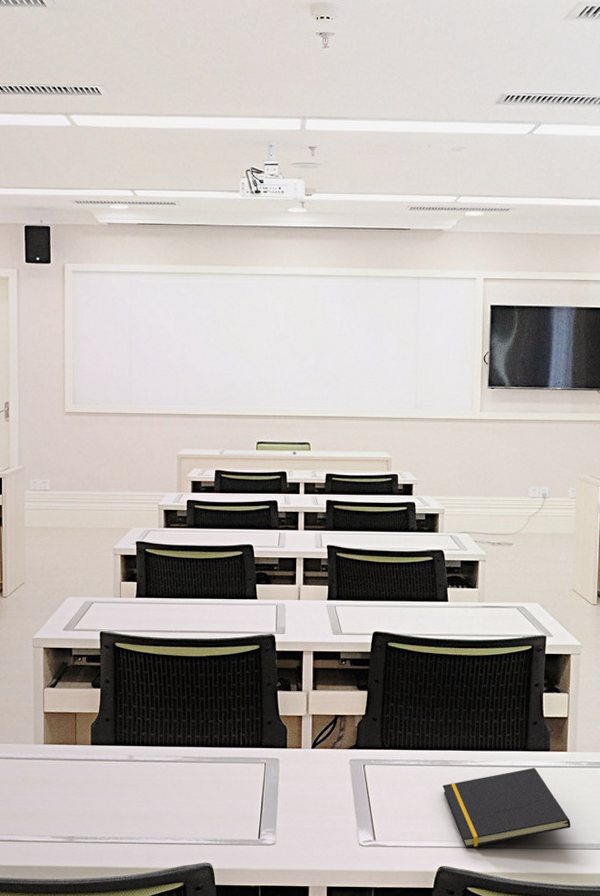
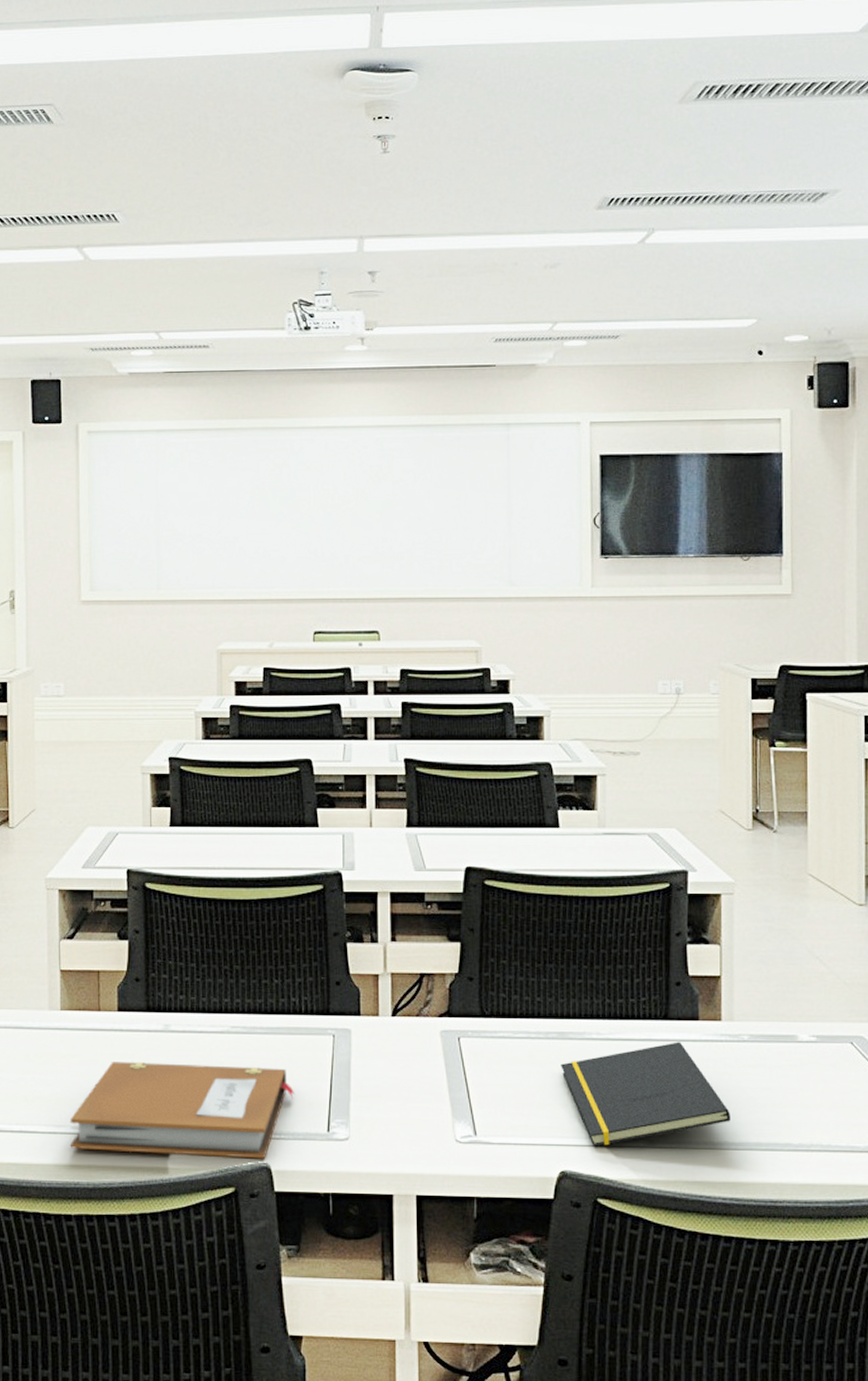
notebook: none [50,784,233,860] -> present [70,1061,295,1159]

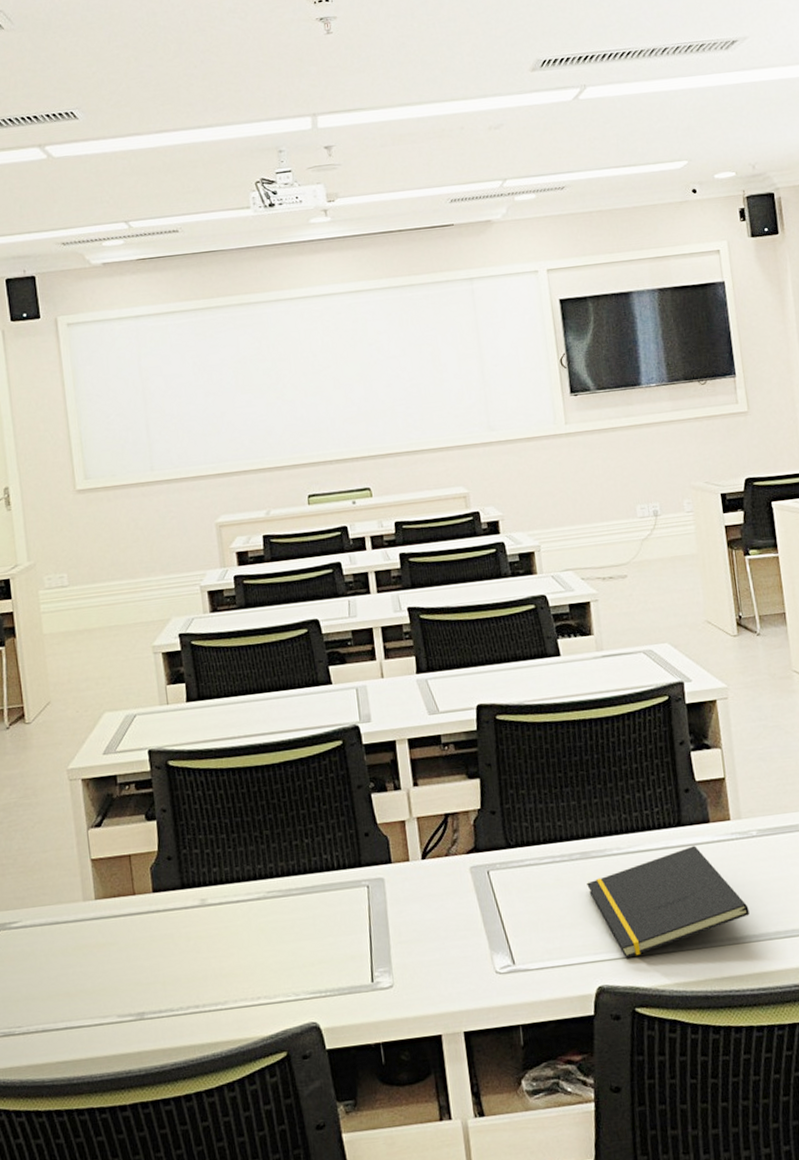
notebook: present [70,1061,295,1159] -> none [115,926,337,1038]

